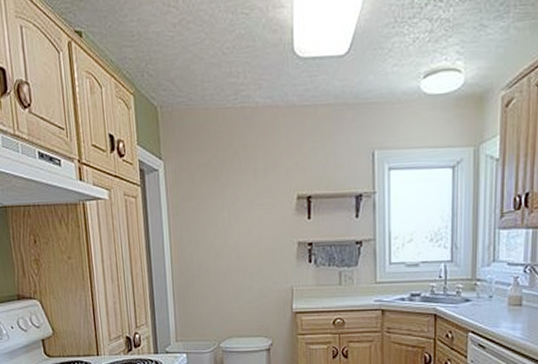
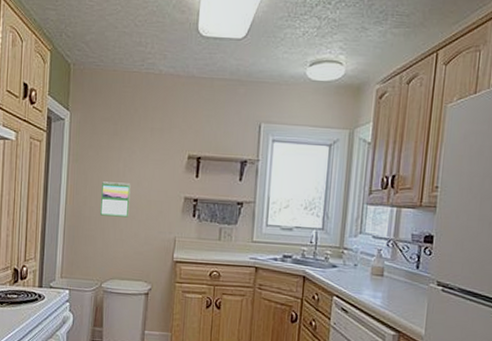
calendar: none [207,233,240,272] -> present [99,181,131,218]

